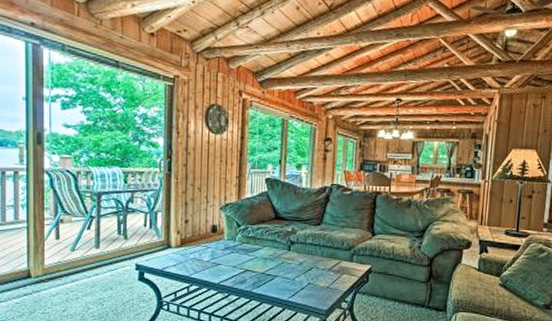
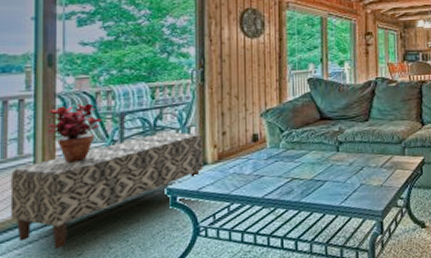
bench: none [9,214,168,303] -> present [10,131,203,248]
potted plant: none [36,180,82,232] -> present [46,103,102,163]

